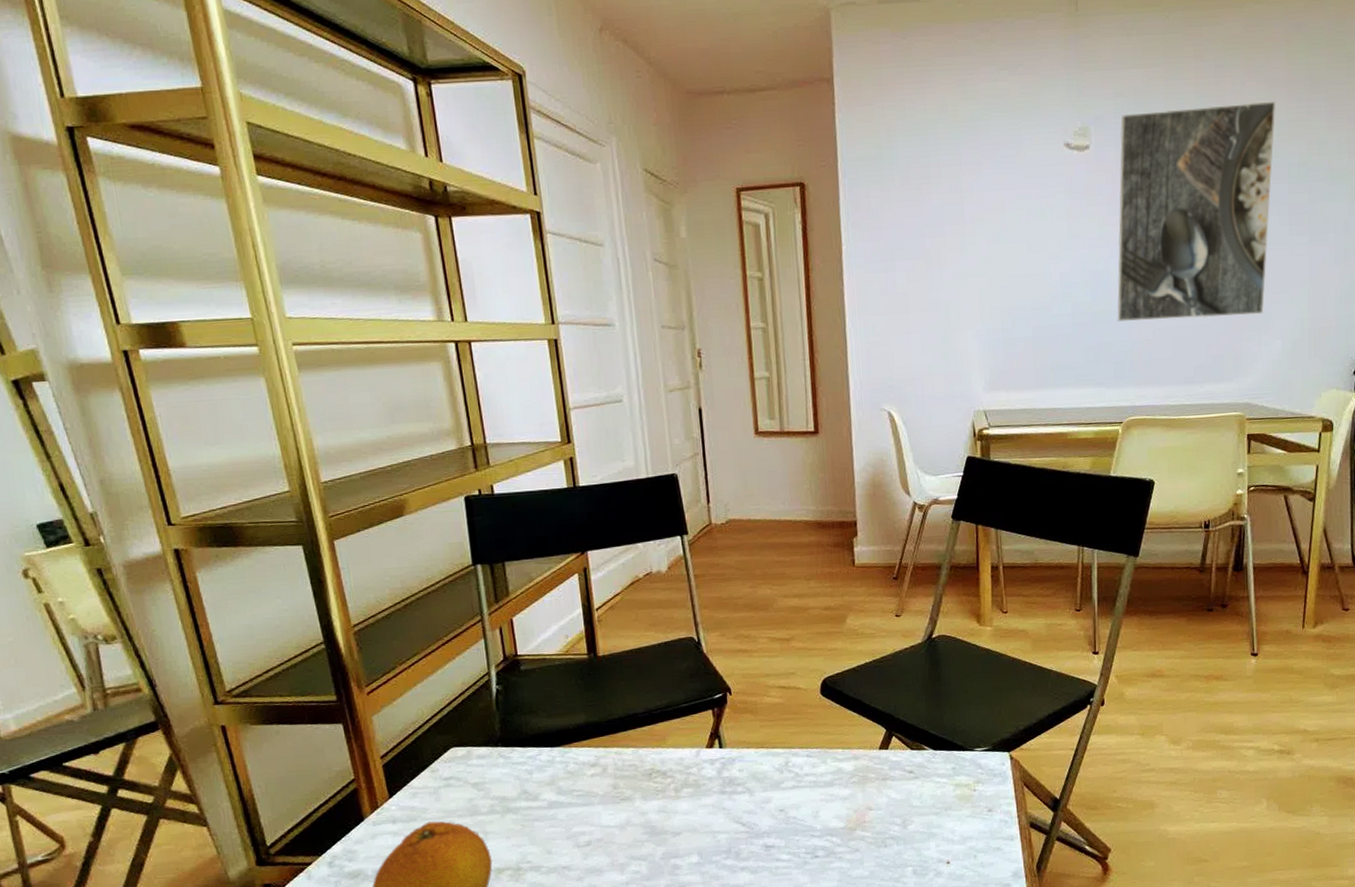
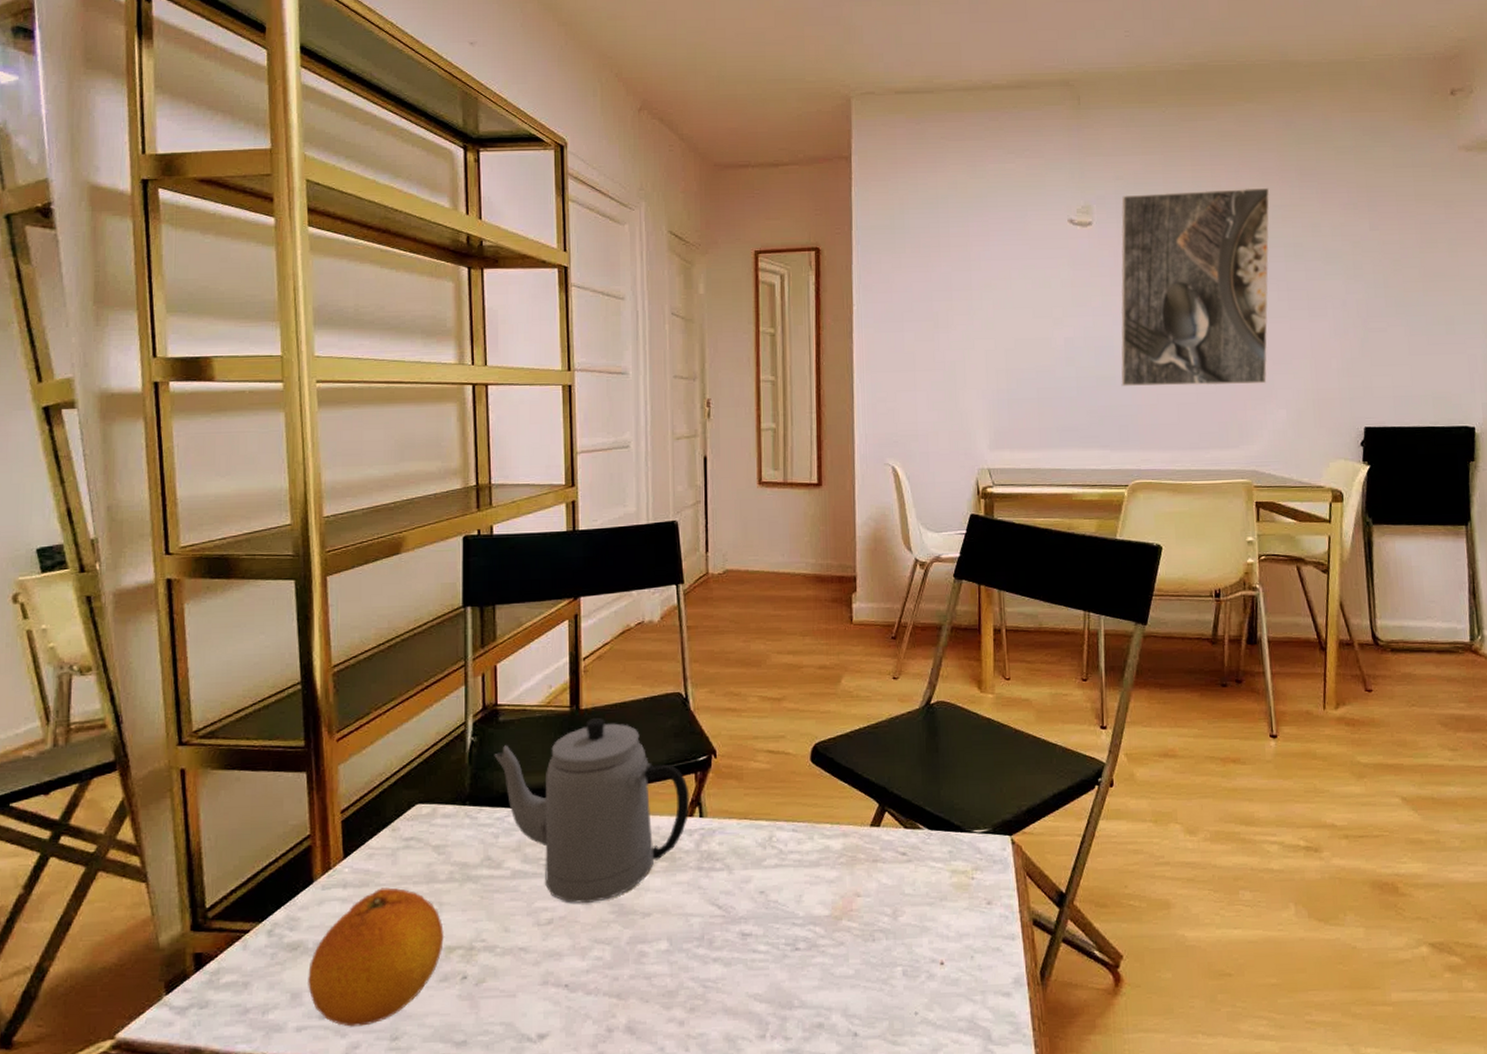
teapot: none [519,663,710,827] -> present [494,718,690,903]

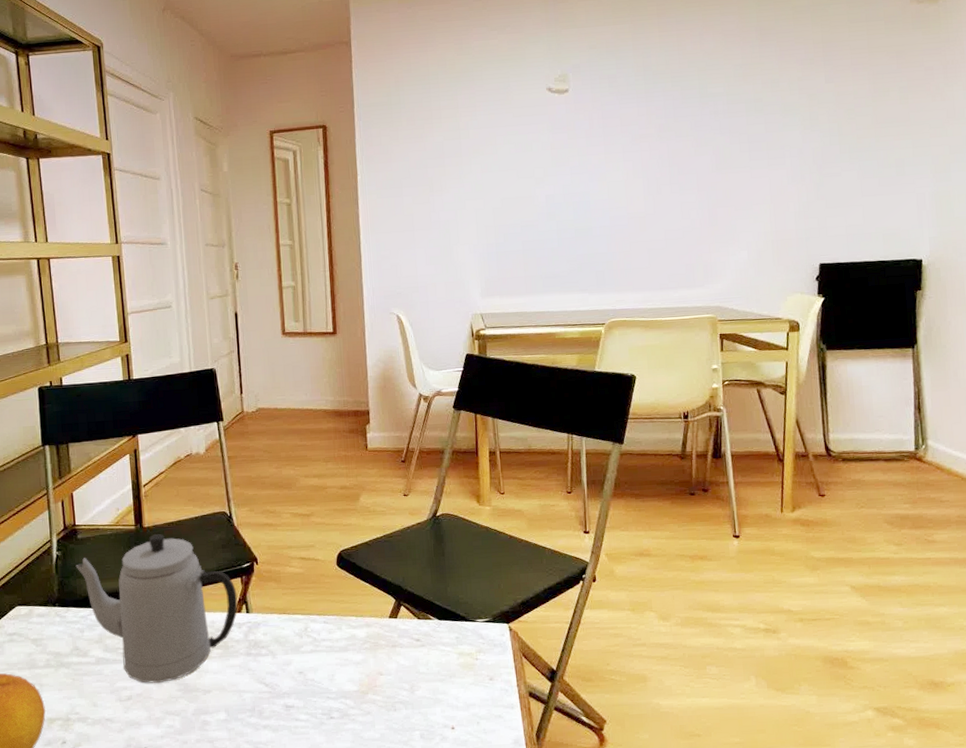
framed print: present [1121,187,1270,386] -> none [595,48,732,236]

